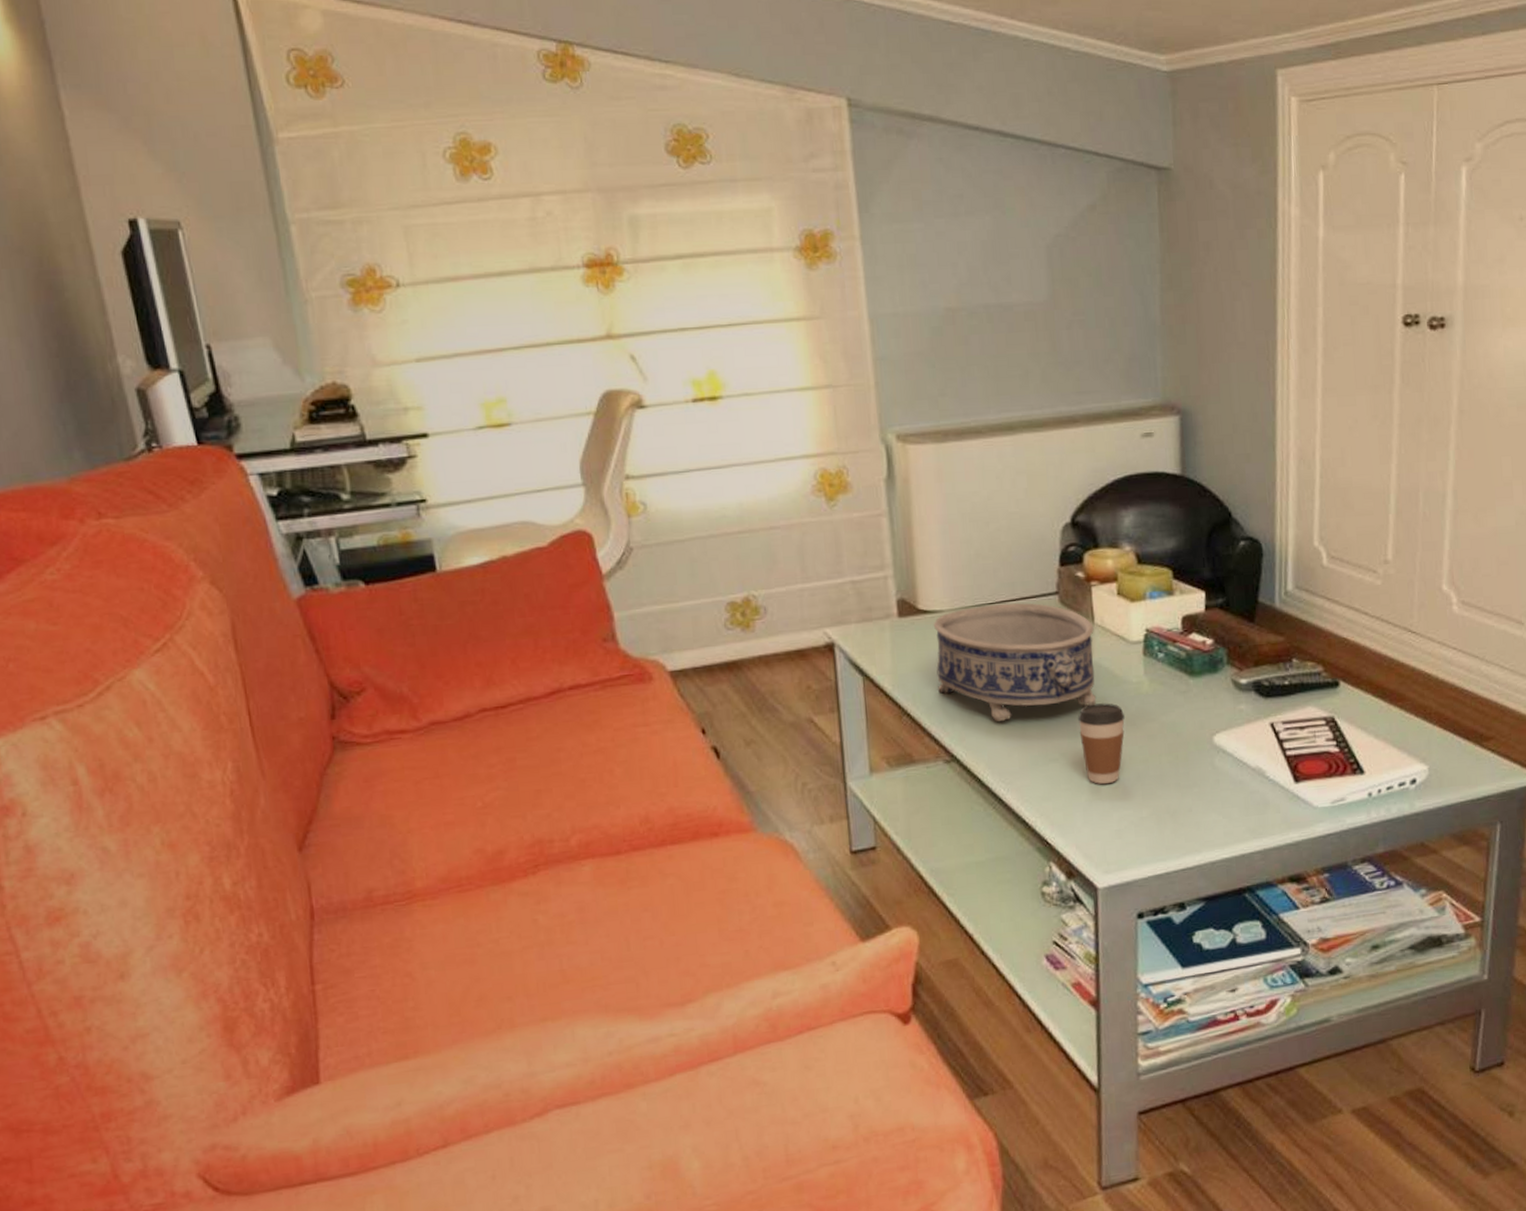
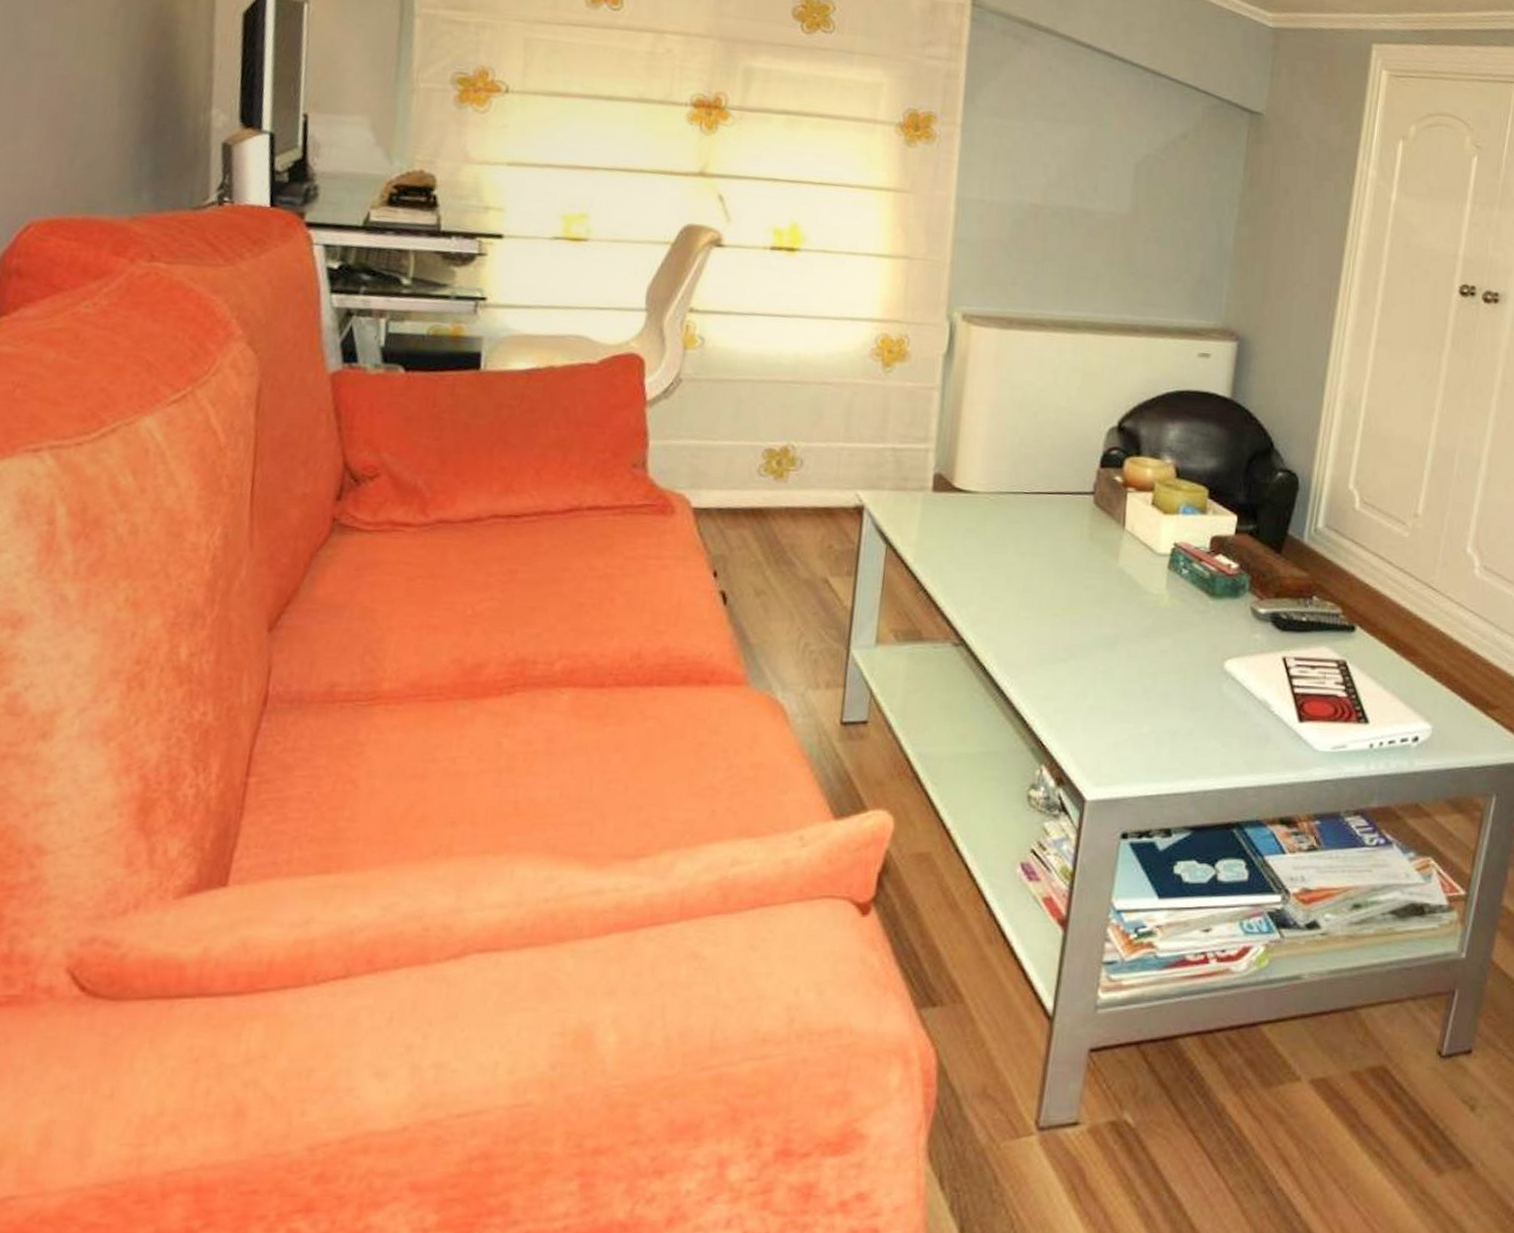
decorative bowl: present [933,602,1096,722] -> none [959,493,1124,613]
coffee cup: present [1077,703,1125,785] -> none [1092,609,1140,694]

